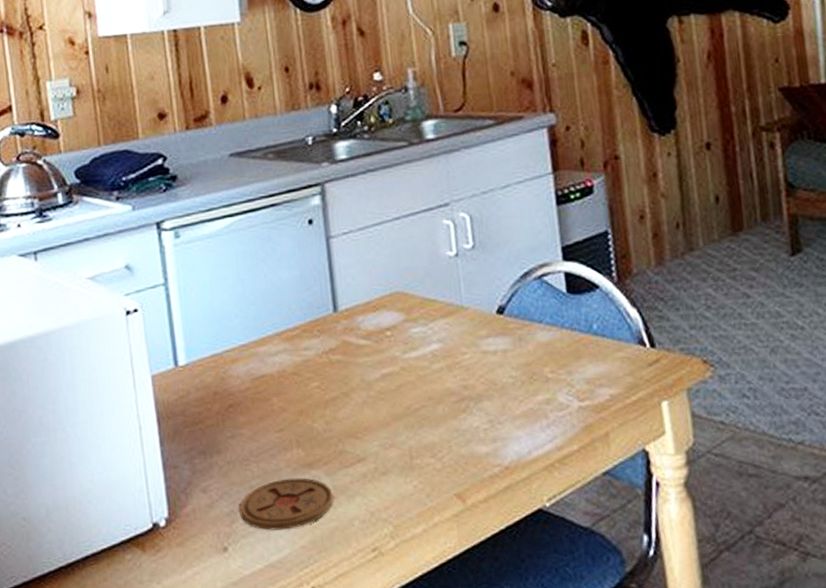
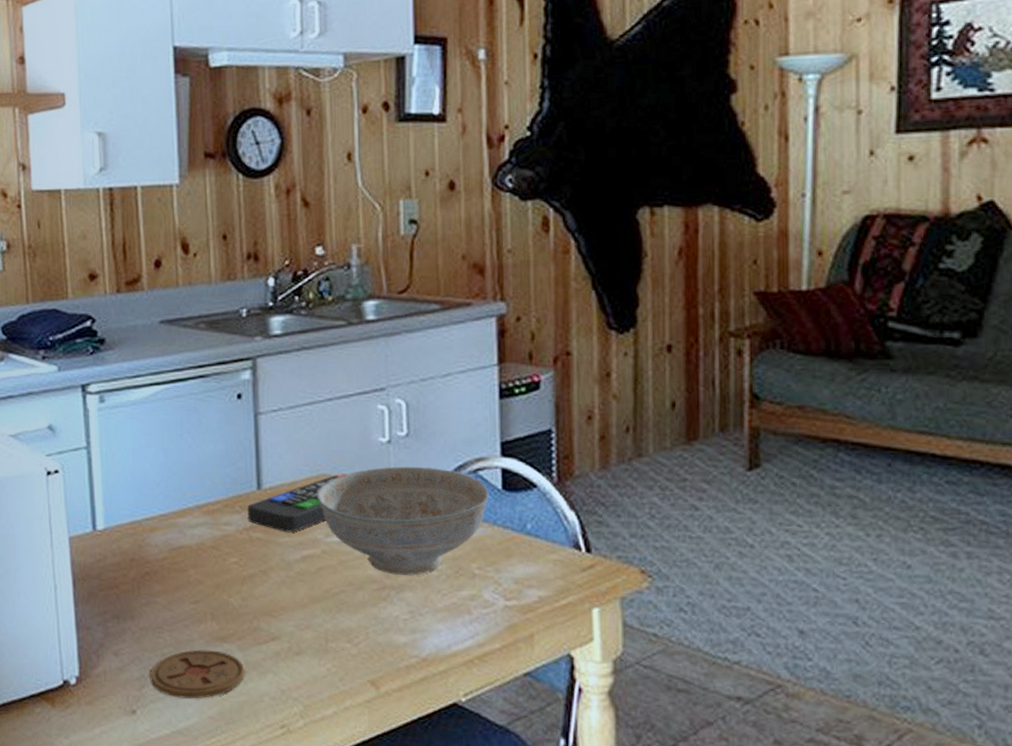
remote control: none [325,290,419,352] -> present [247,474,347,532]
decorative bowl: none [391,277,555,386] -> present [317,466,489,575]

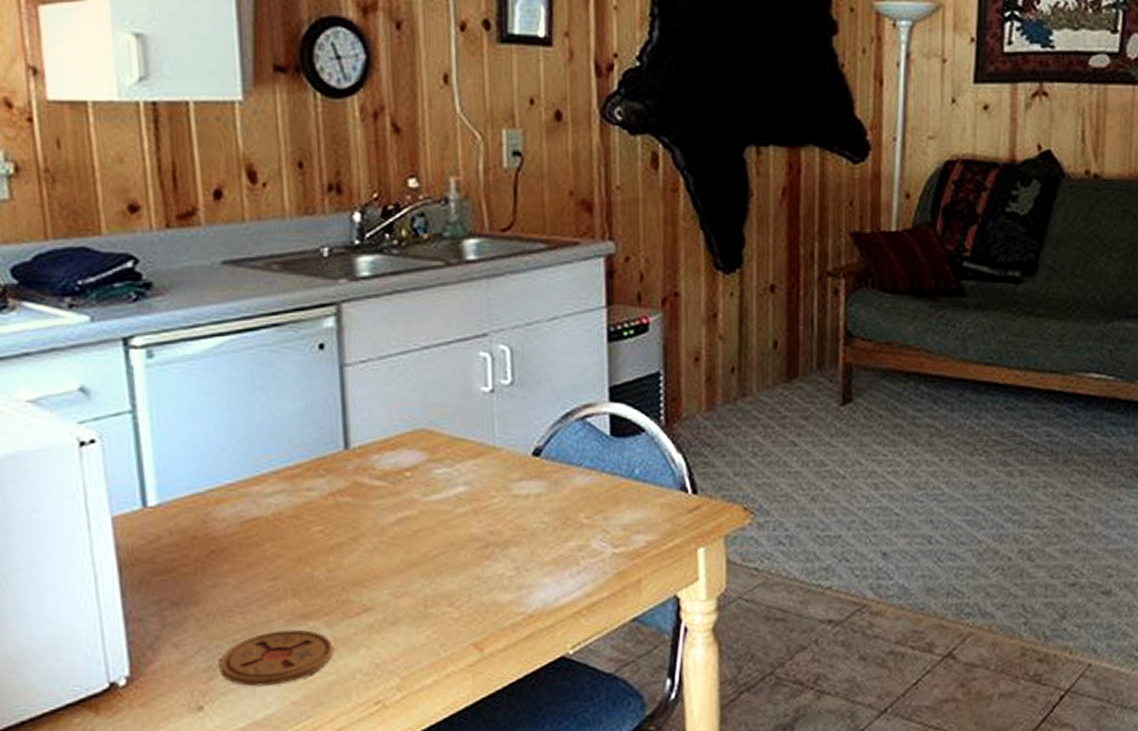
remote control: present [247,474,347,532] -> none [333,427,447,494]
decorative bowl: present [317,466,489,575] -> none [413,416,597,531]

